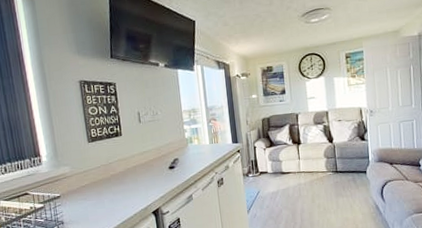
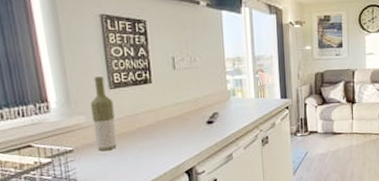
bottle: none [73,132,96,197] -> present [90,76,118,151]

